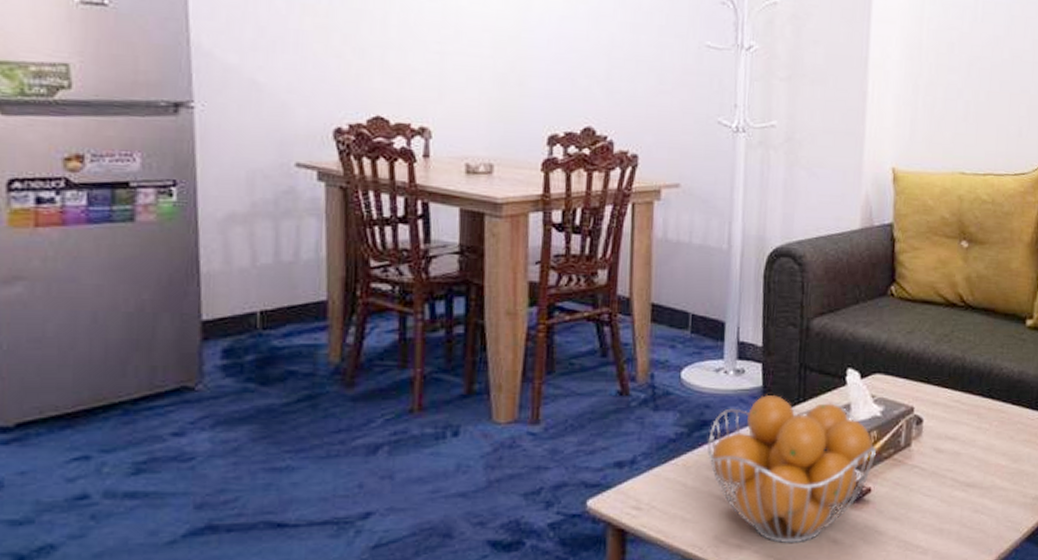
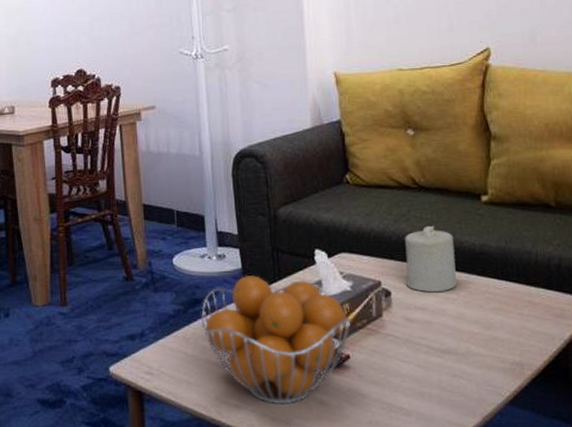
candle: none [940,348,994,421] -> present [405,225,457,293]

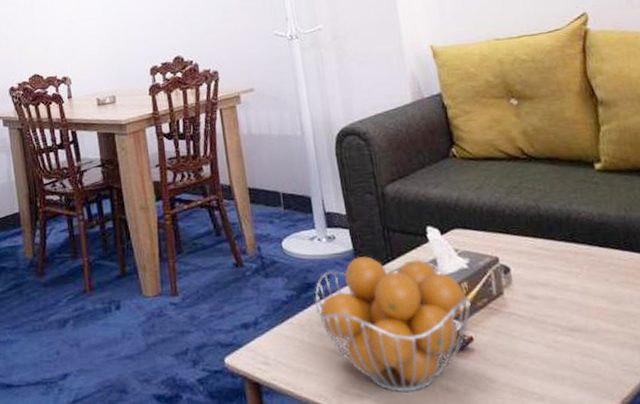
candle: present [405,225,457,293] -> none [519,196,578,267]

